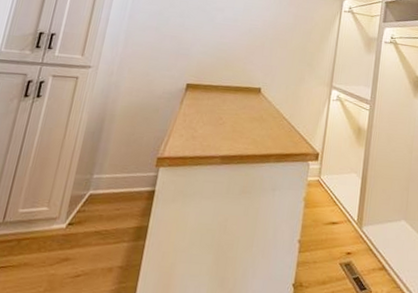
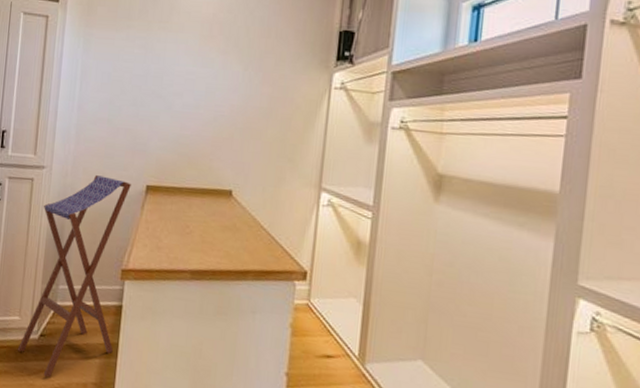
stool: none [41,75,173,266] -> present [17,175,131,378]

